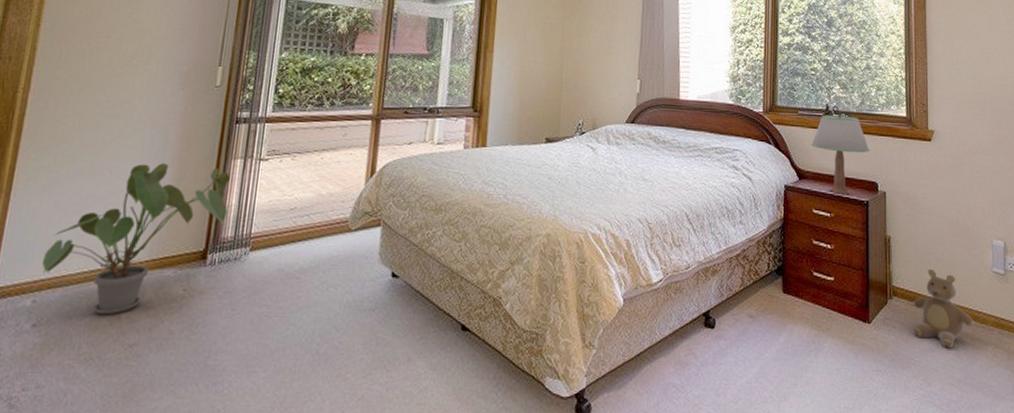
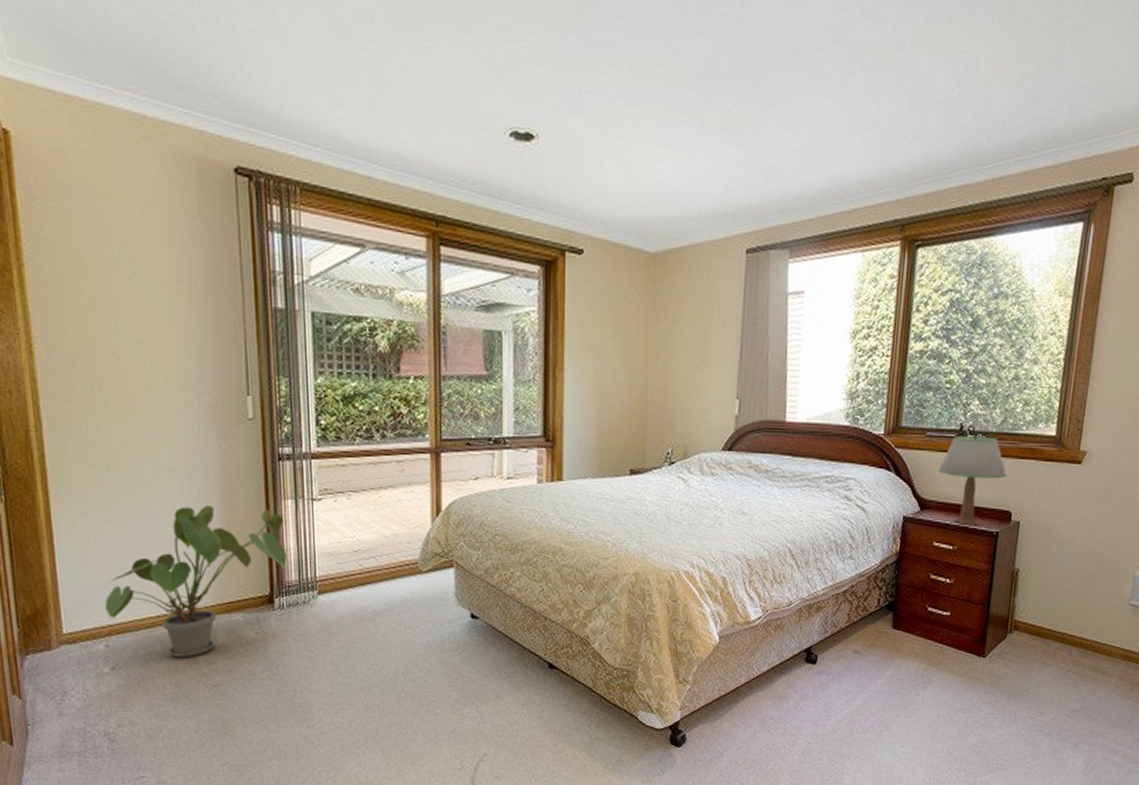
teddy bear: present [913,269,974,349] -> none [1031,603,1100,681]

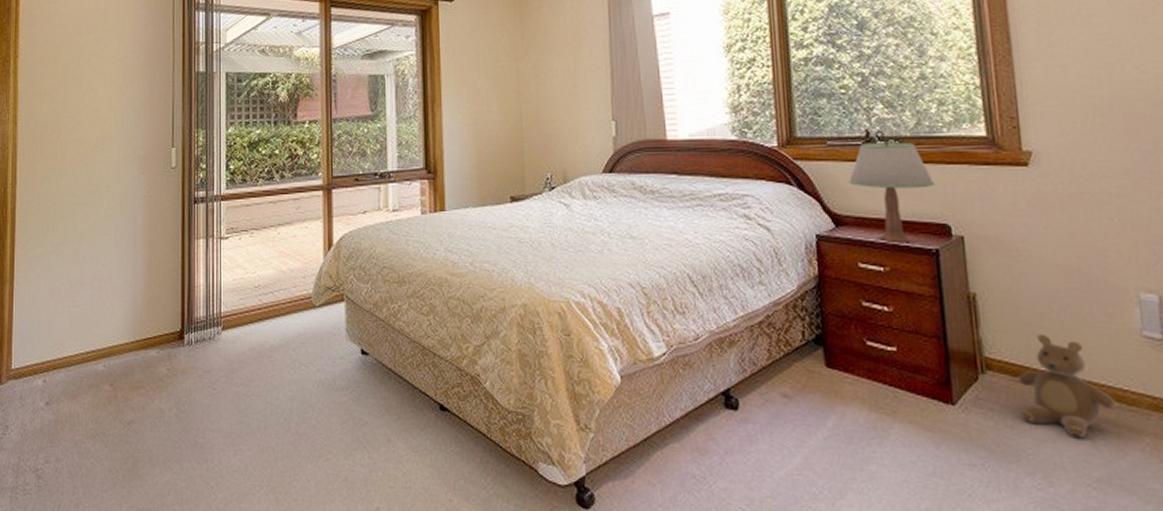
house plant: present [104,506,287,658] -> none [46,247,197,394]
teddy bear: none [1031,603,1100,681] -> present [1018,335,1117,439]

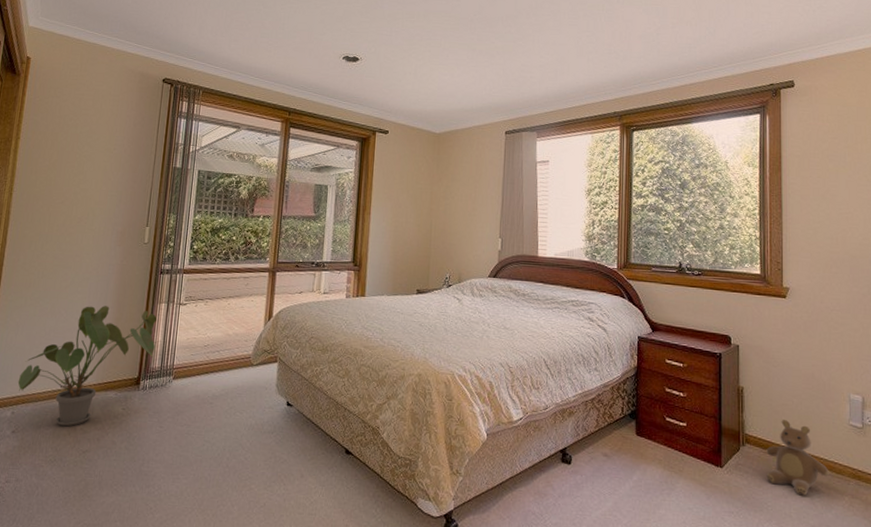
house plant: none [46,247,197,394] -> present [17,306,157,427]
table lamp: present [848,138,935,244] -> none [664,269,723,348]

